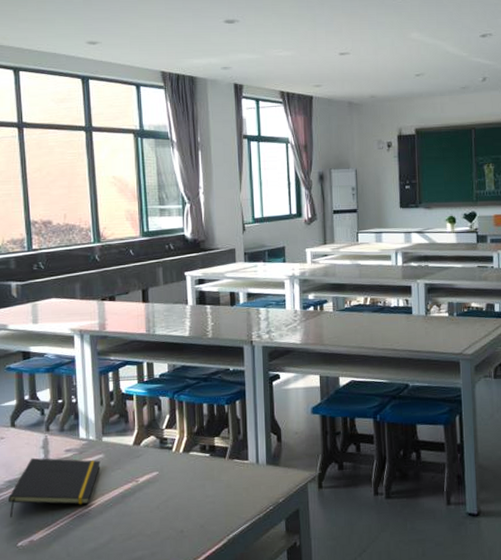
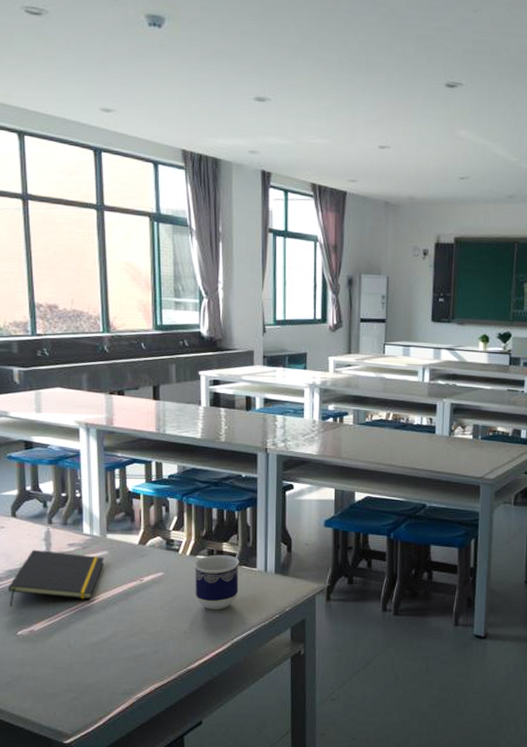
cup: none [187,449,232,507] -> present [194,554,239,610]

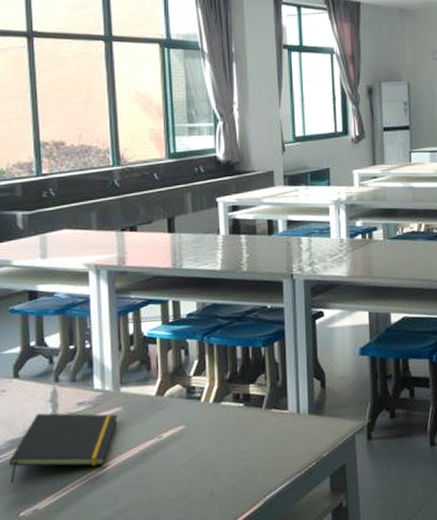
cup: present [194,554,239,610] -> none [218,398,270,464]

